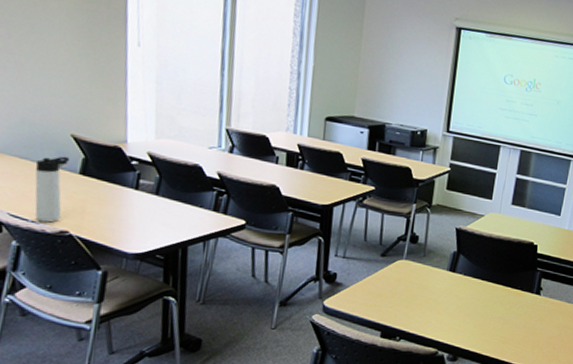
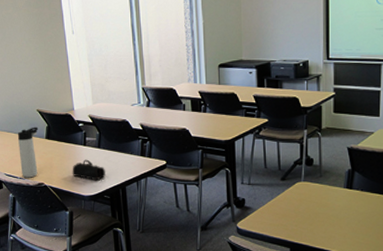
pencil case: none [113,207,162,236] -> present [72,159,105,181]

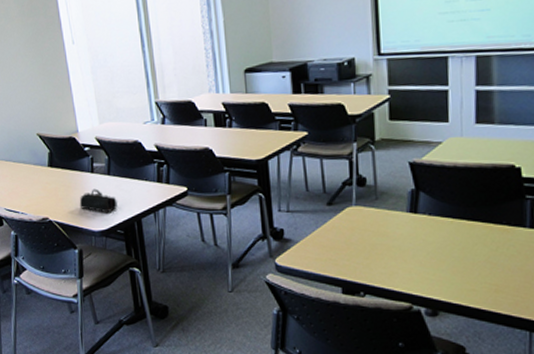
thermos bottle: present [17,127,39,178] -> none [16,153,41,212]

